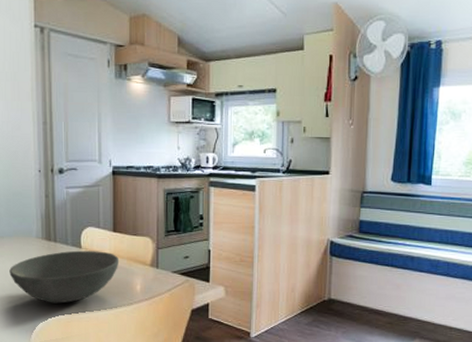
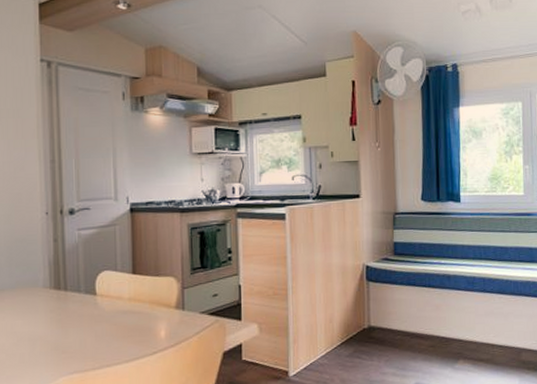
bowl: present [9,250,120,304] -> none [11,296,140,361]

